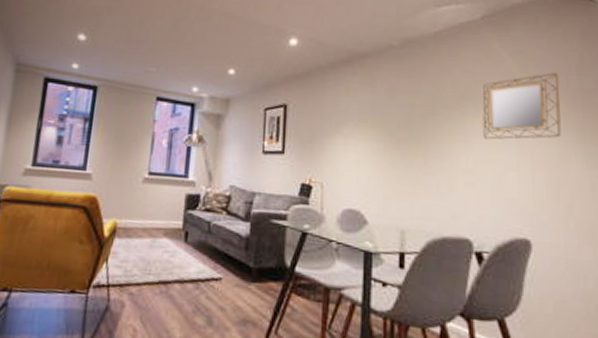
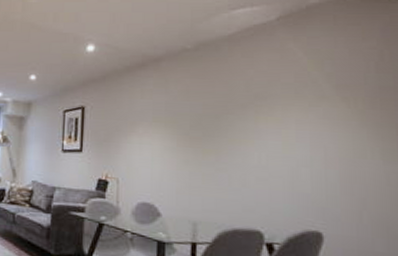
home mirror: present [482,73,561,140] -> none [276,71,357,137]

